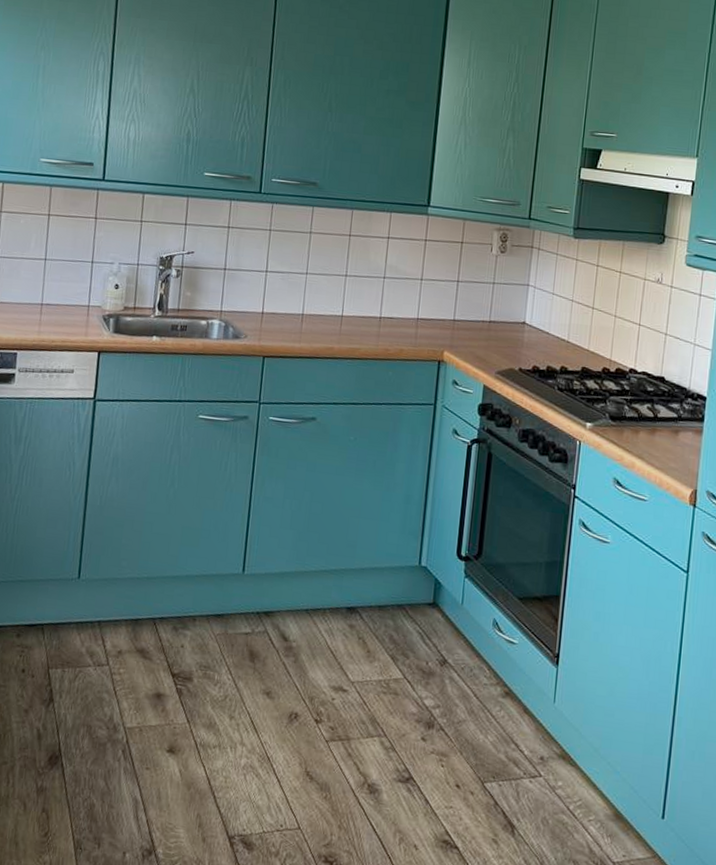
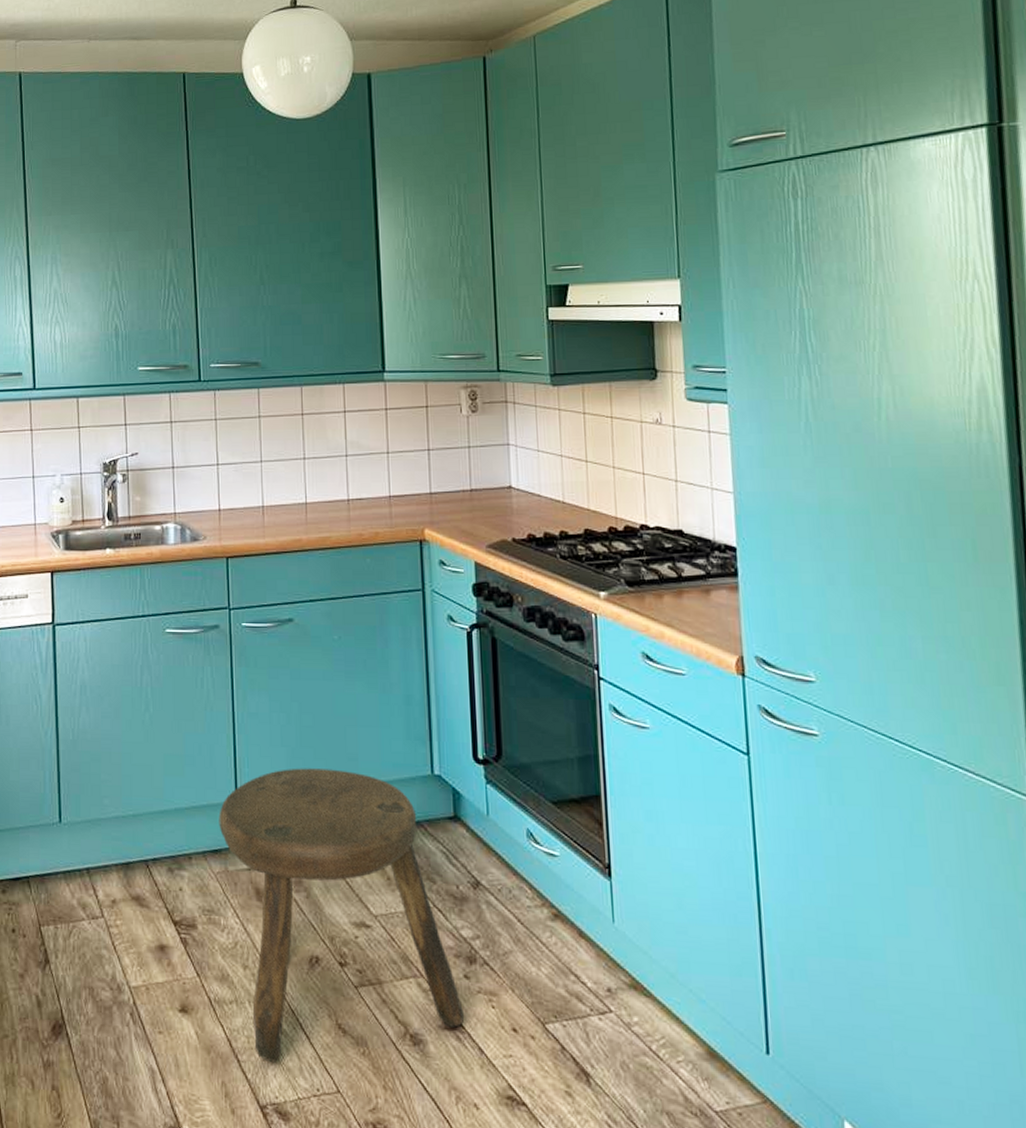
stool: none [224,549,418,801] -> present [218,768,465,1064]

